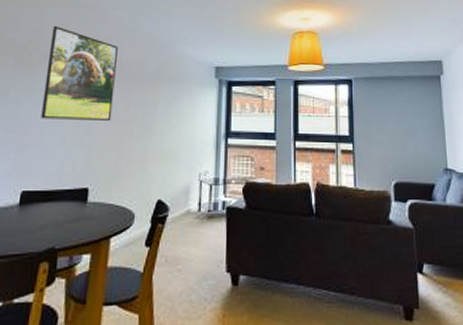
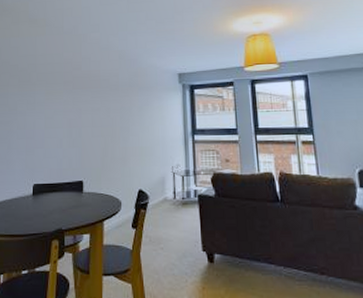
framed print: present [41,25,118,121] -> none [42,50,96,127]

